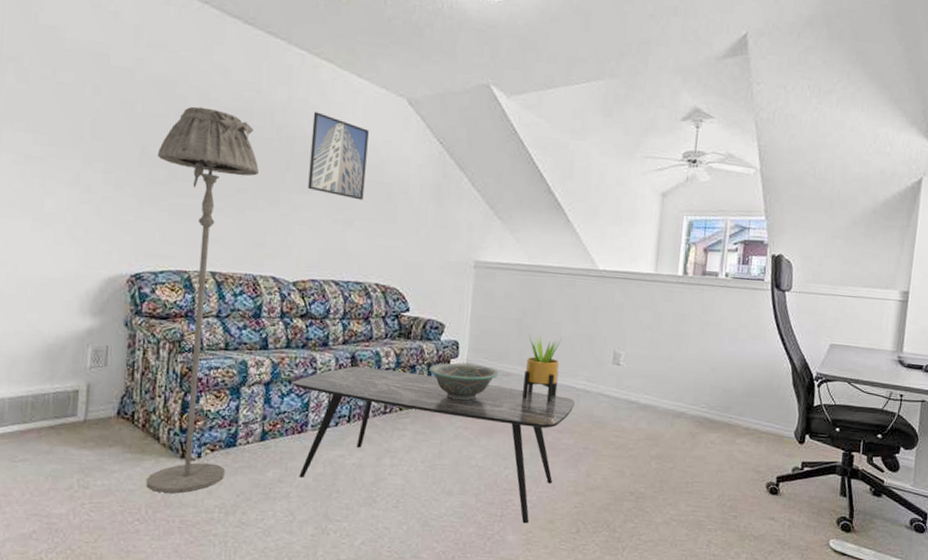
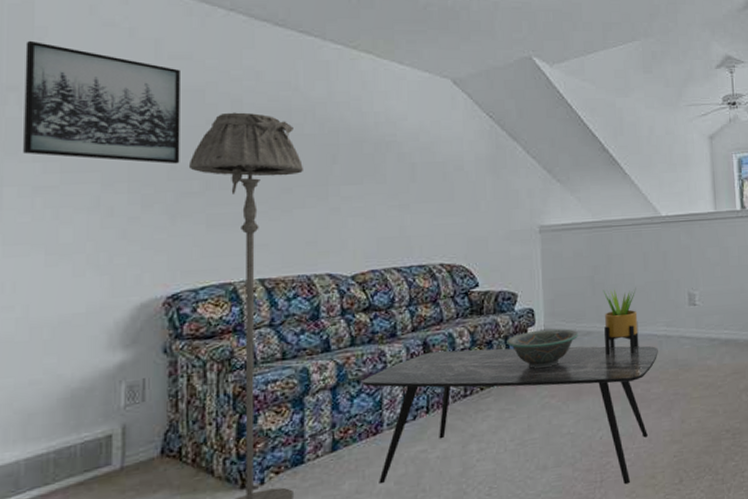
wall art: none [18,14,156,151] -> present [23,40,180,164]
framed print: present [308,112,369,200] -> none [356,102,418,183]

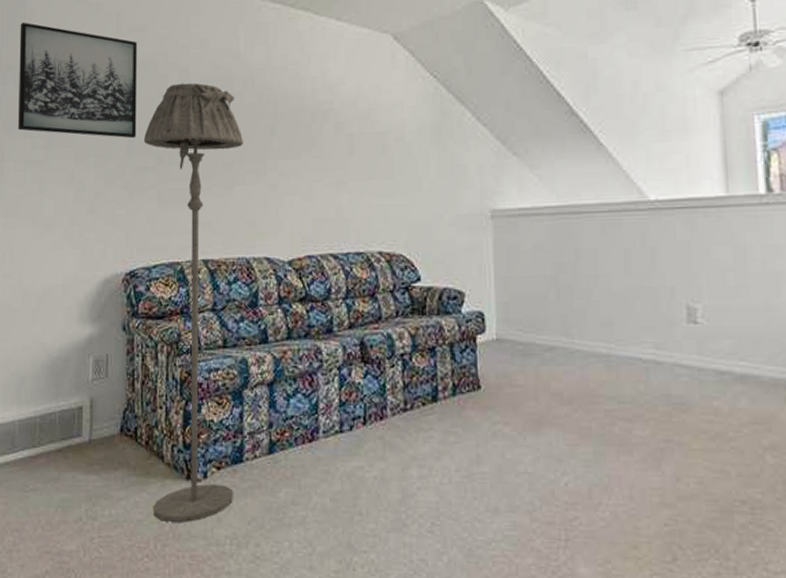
coffee table: present [362,345,658,485] -> none [298,353,644,551]
decorative bowl: present [507,329,579,369] -> none [452,339,539,387]
potted plant: present [603,287,639,356] -> none [570,294,618,383]

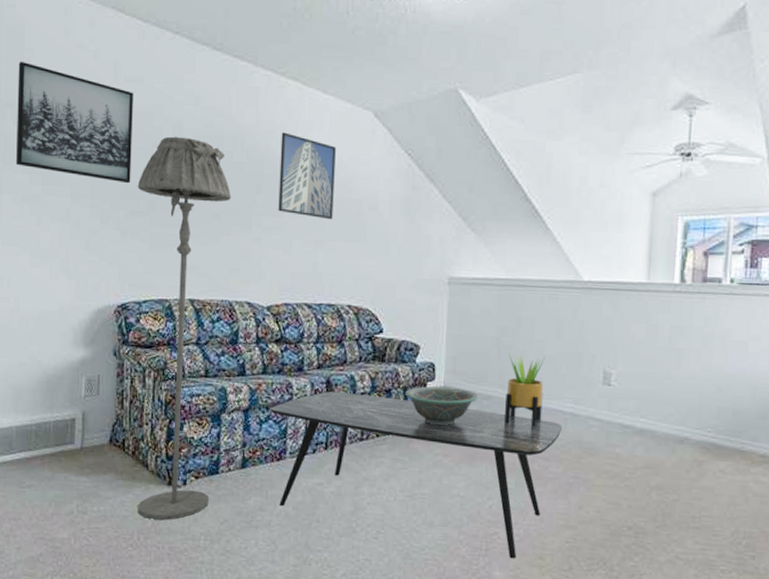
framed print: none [294,66,355,157] -> present [278,132,336,220]
coffee table: none [298,353,644,551] -> present [270,391,562,559]
decorative bowl: none [452,339,539,387] -> present [405,386,479,426]
potted plant: none [570,294,618,383] -> present [504,354,545,429]

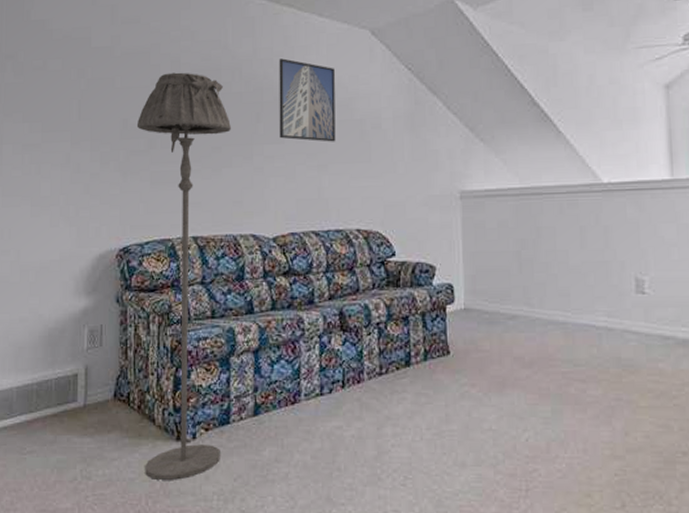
wall art: present [16,61,133,184] -> none [17,13,131,124]
coffee table: present [270,391,562,559] -> none [281,322,597,499]
decorative bowl: present [405,386,479,426] -> none [424,308,503,353]
potted plant: present [504,354,545,429] -> none [531,267,574,348]

